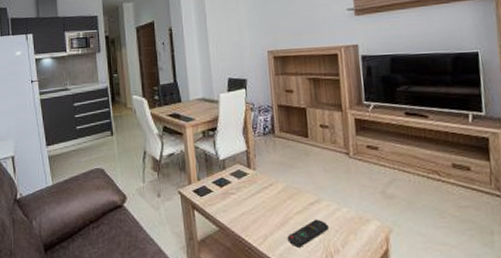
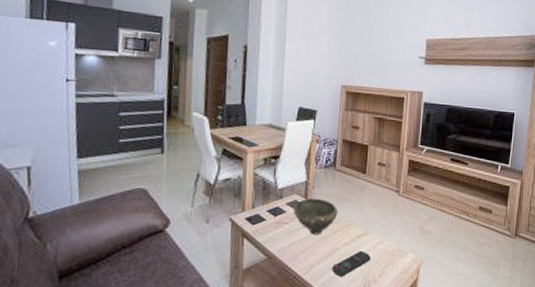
bowl: none [239,166,285,205] -> present [294,198,338,235]

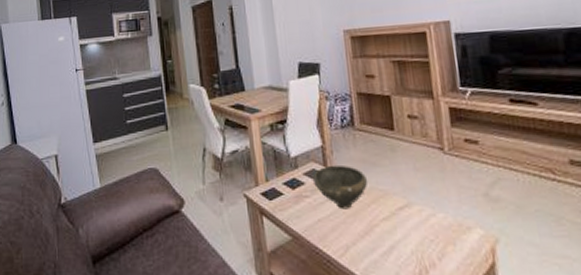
remote control: present [332,250,371,277] -> none [372,226,422,260]

